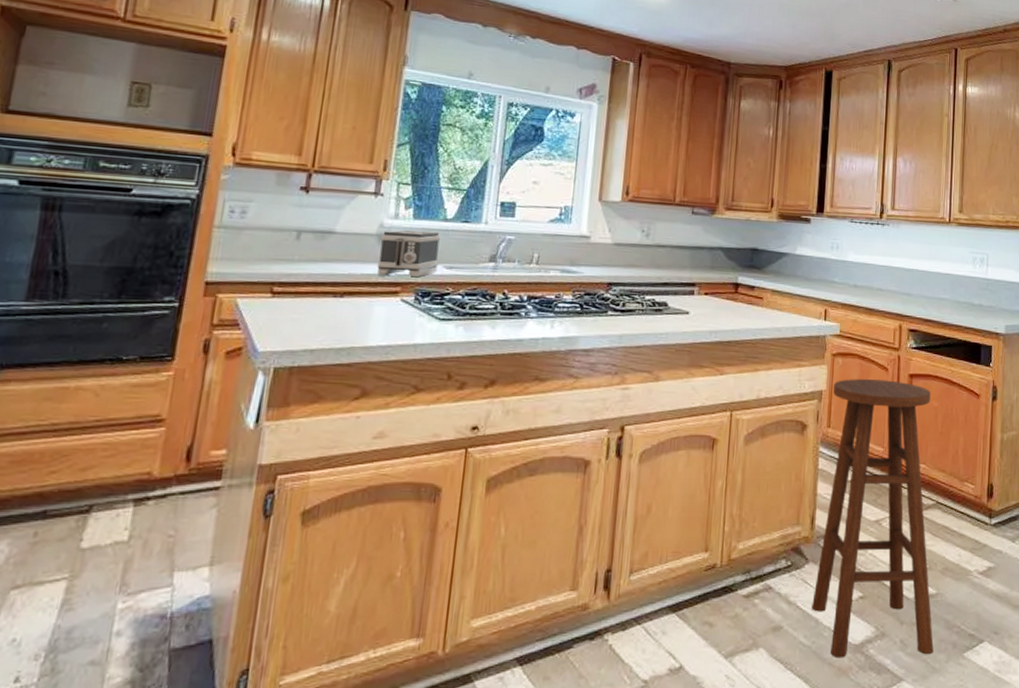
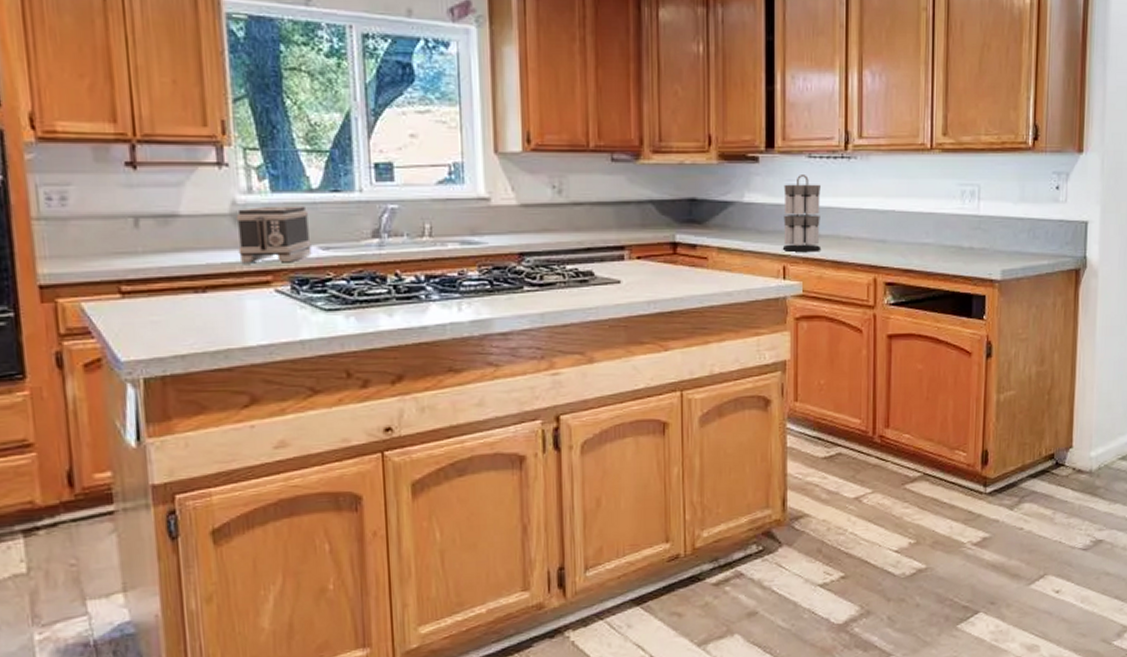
bar stool: present [812,379,934,658] -> none [789,343,924,639]
spice rack: none [825,235,859,299] -> present [782,175,822,252]

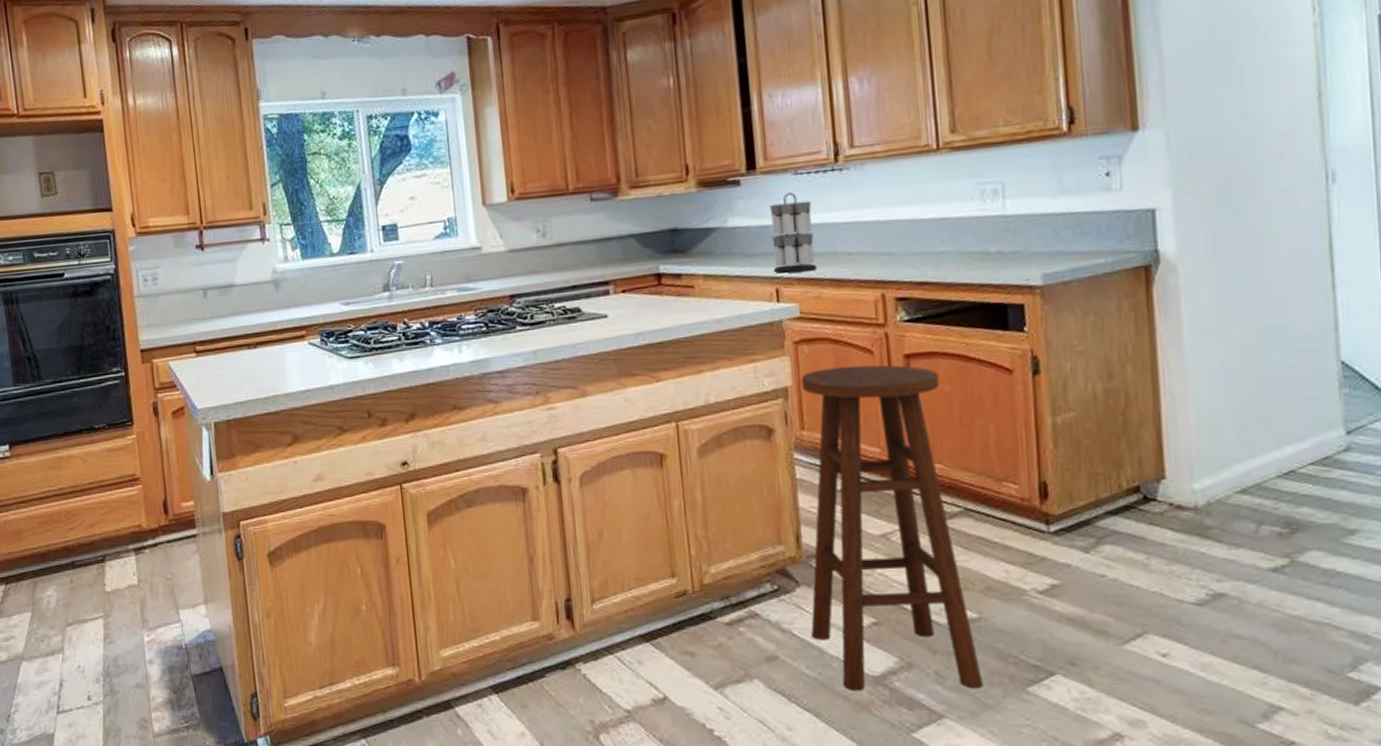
toaster: present [236,205,312,264] -> none [276,268,336,322]
bar stool: none [789,343,924,639] -> present [802,365,983,691]

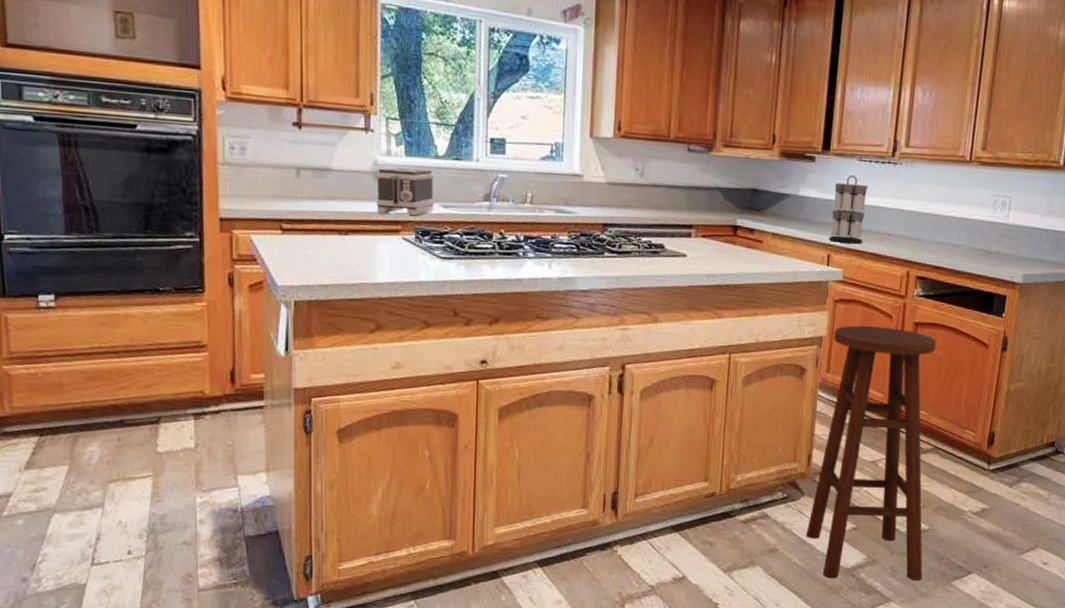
toaster: none [276,268,336,322] -> present [376,167,434,216]

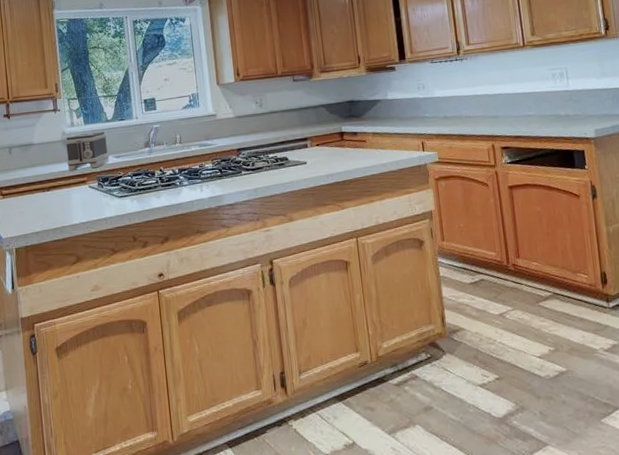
bar stool: present [806,325,936,580] -> none [441,193,572,430]
spice rack: present [828,175,868,244] -> none [415,75,449,131]

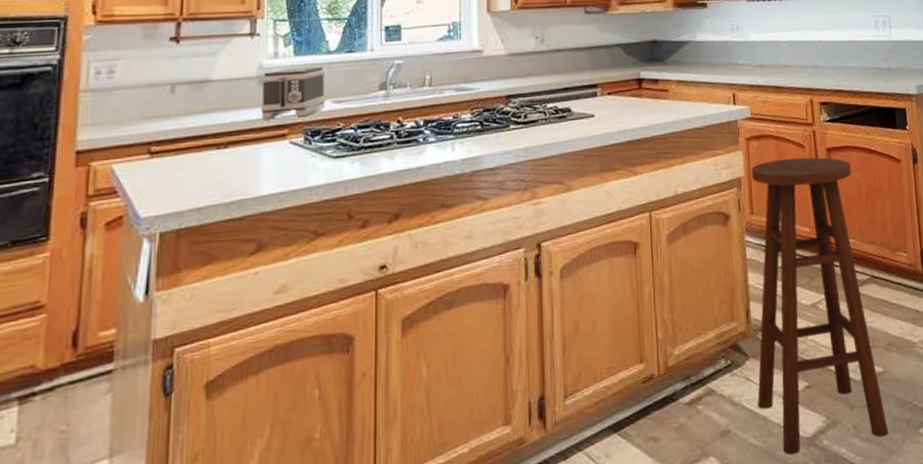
bar stool: none [441,193,572,430] -> present [752,157,888,455]

